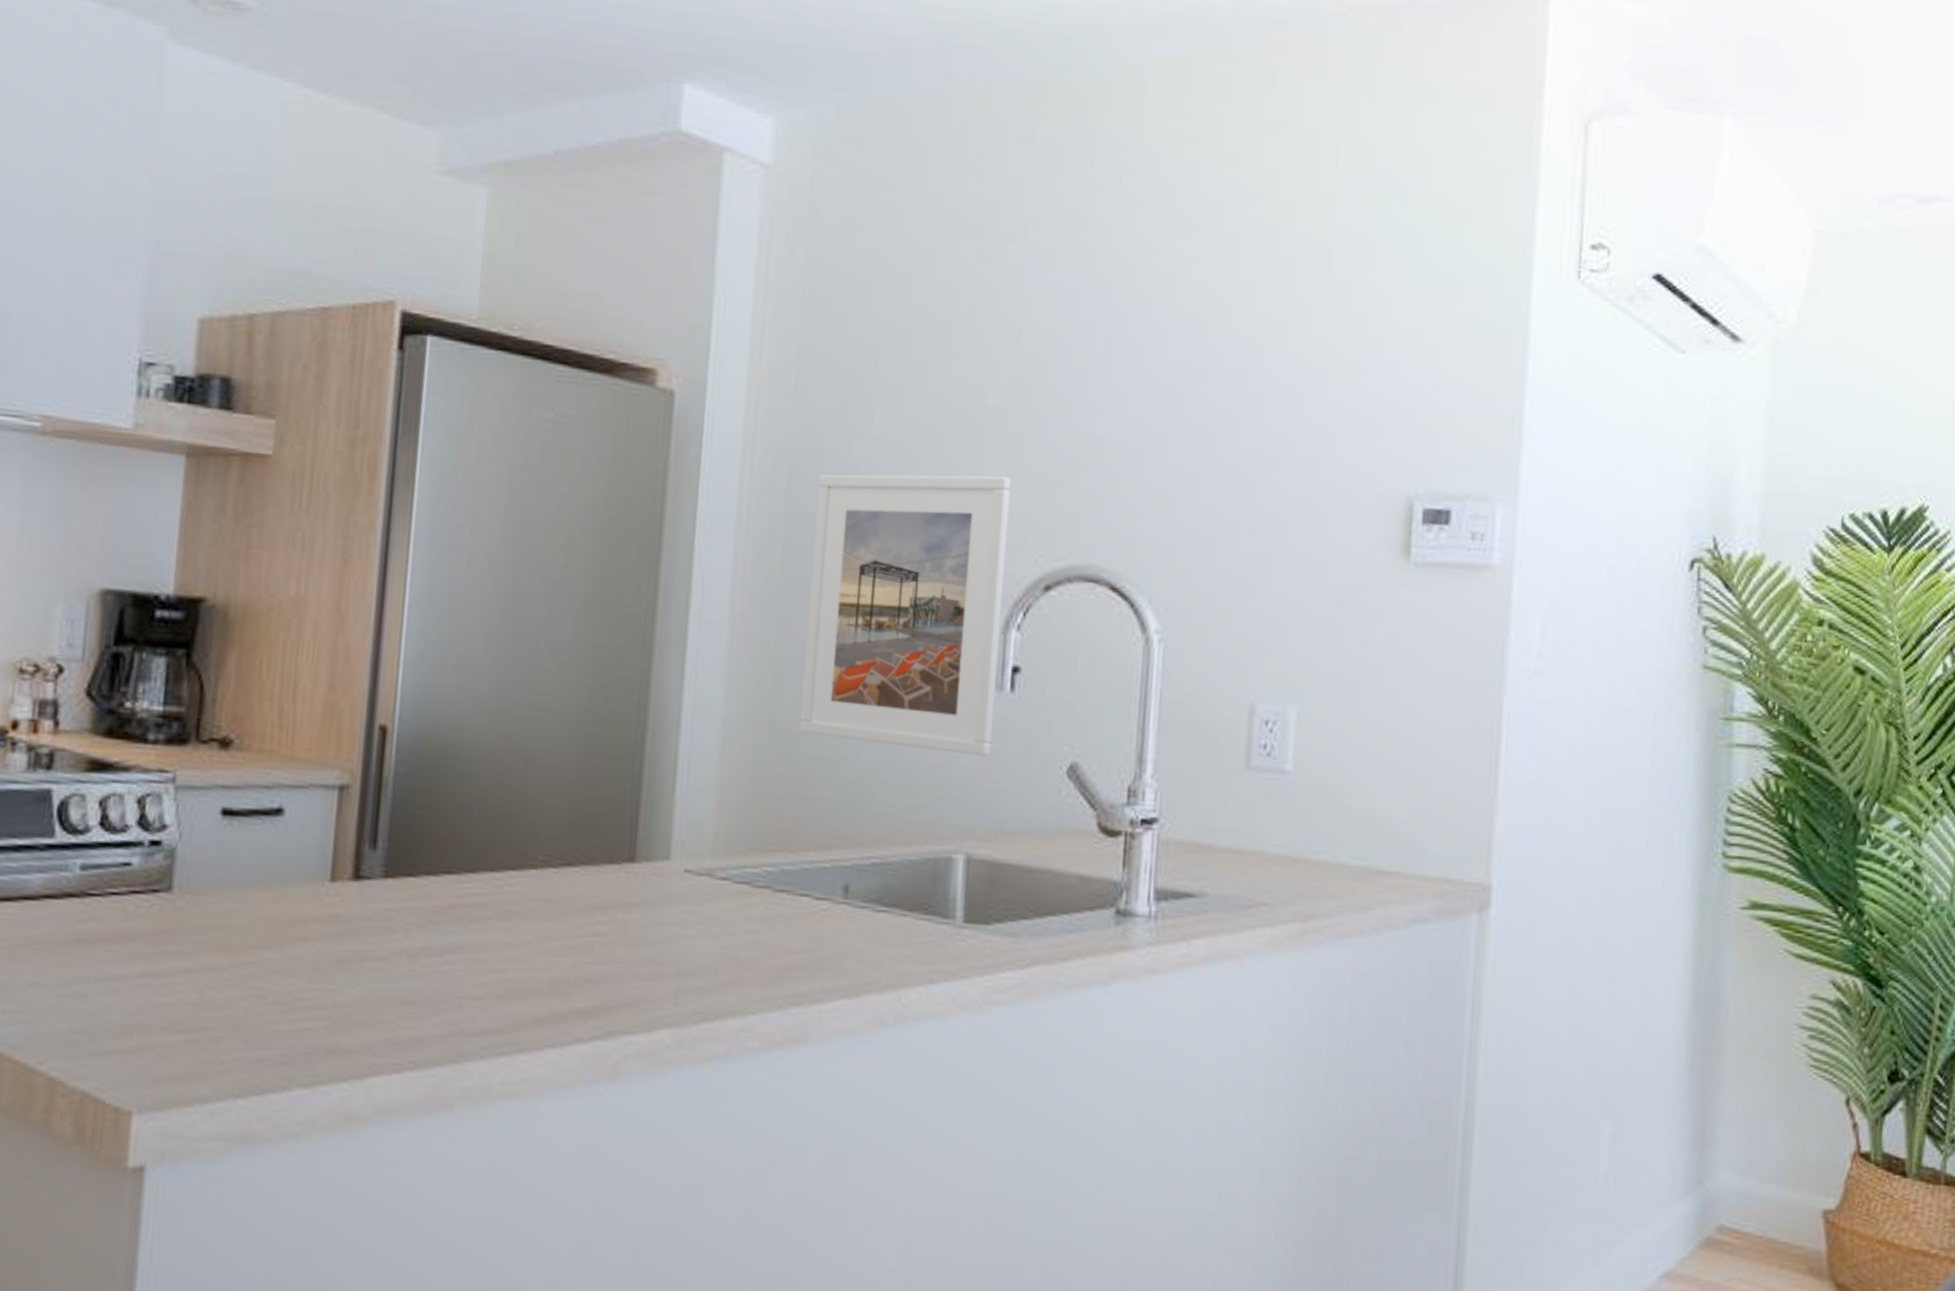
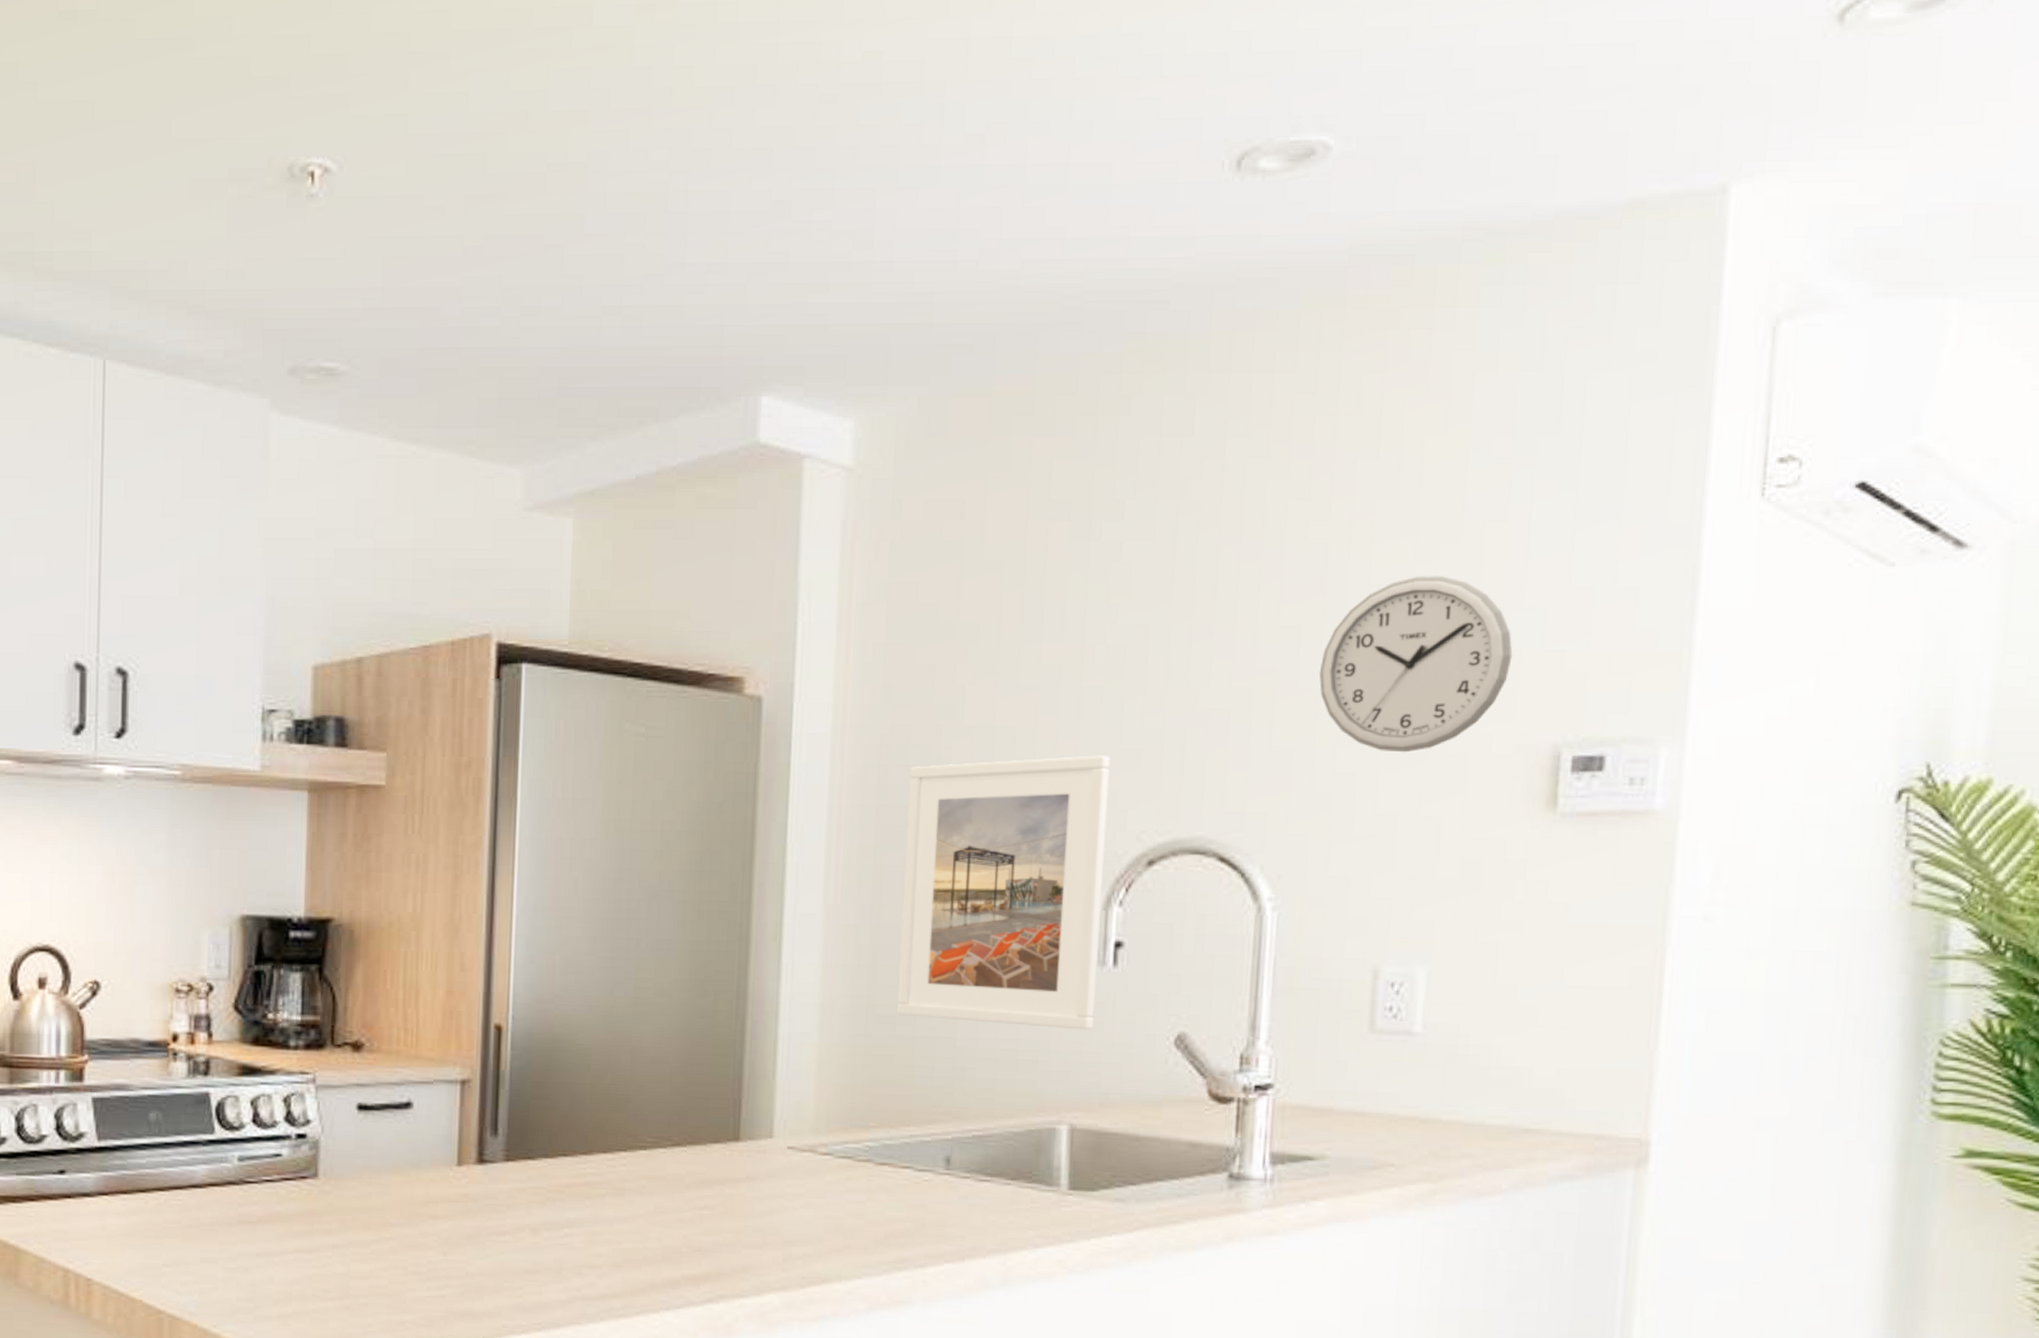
wall clock: none [1203,324,1372,495] -> present [1319,576,1513,753]

